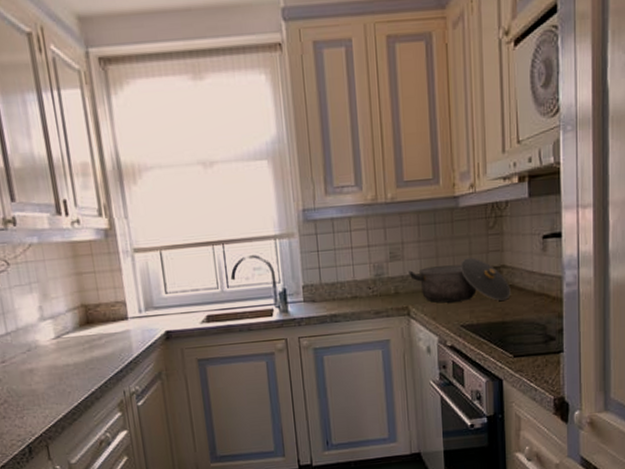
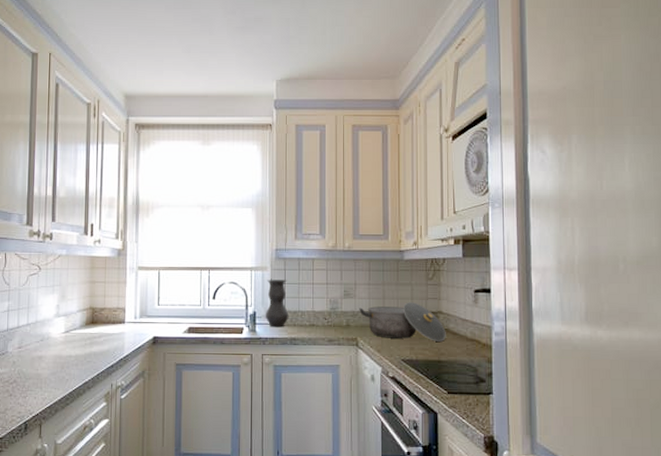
vase: none [296,246,326,305] -> present [265,280,289,327]

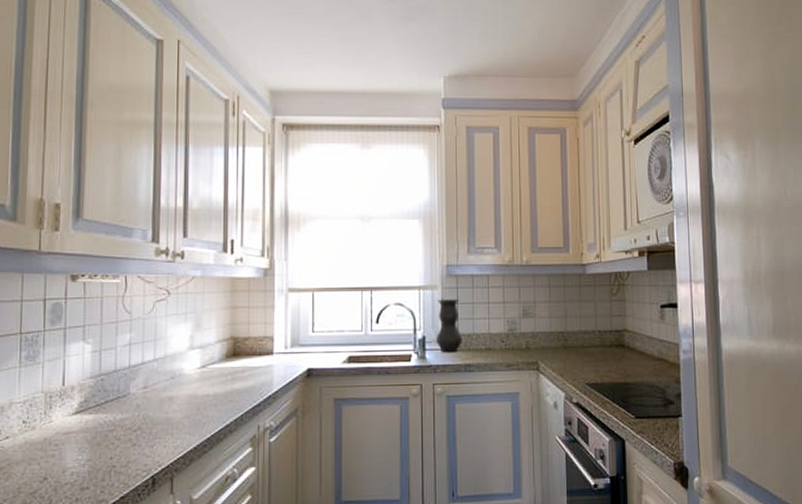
cooking pot: present [359,302,446,342] -> none [539,320,632,362]

